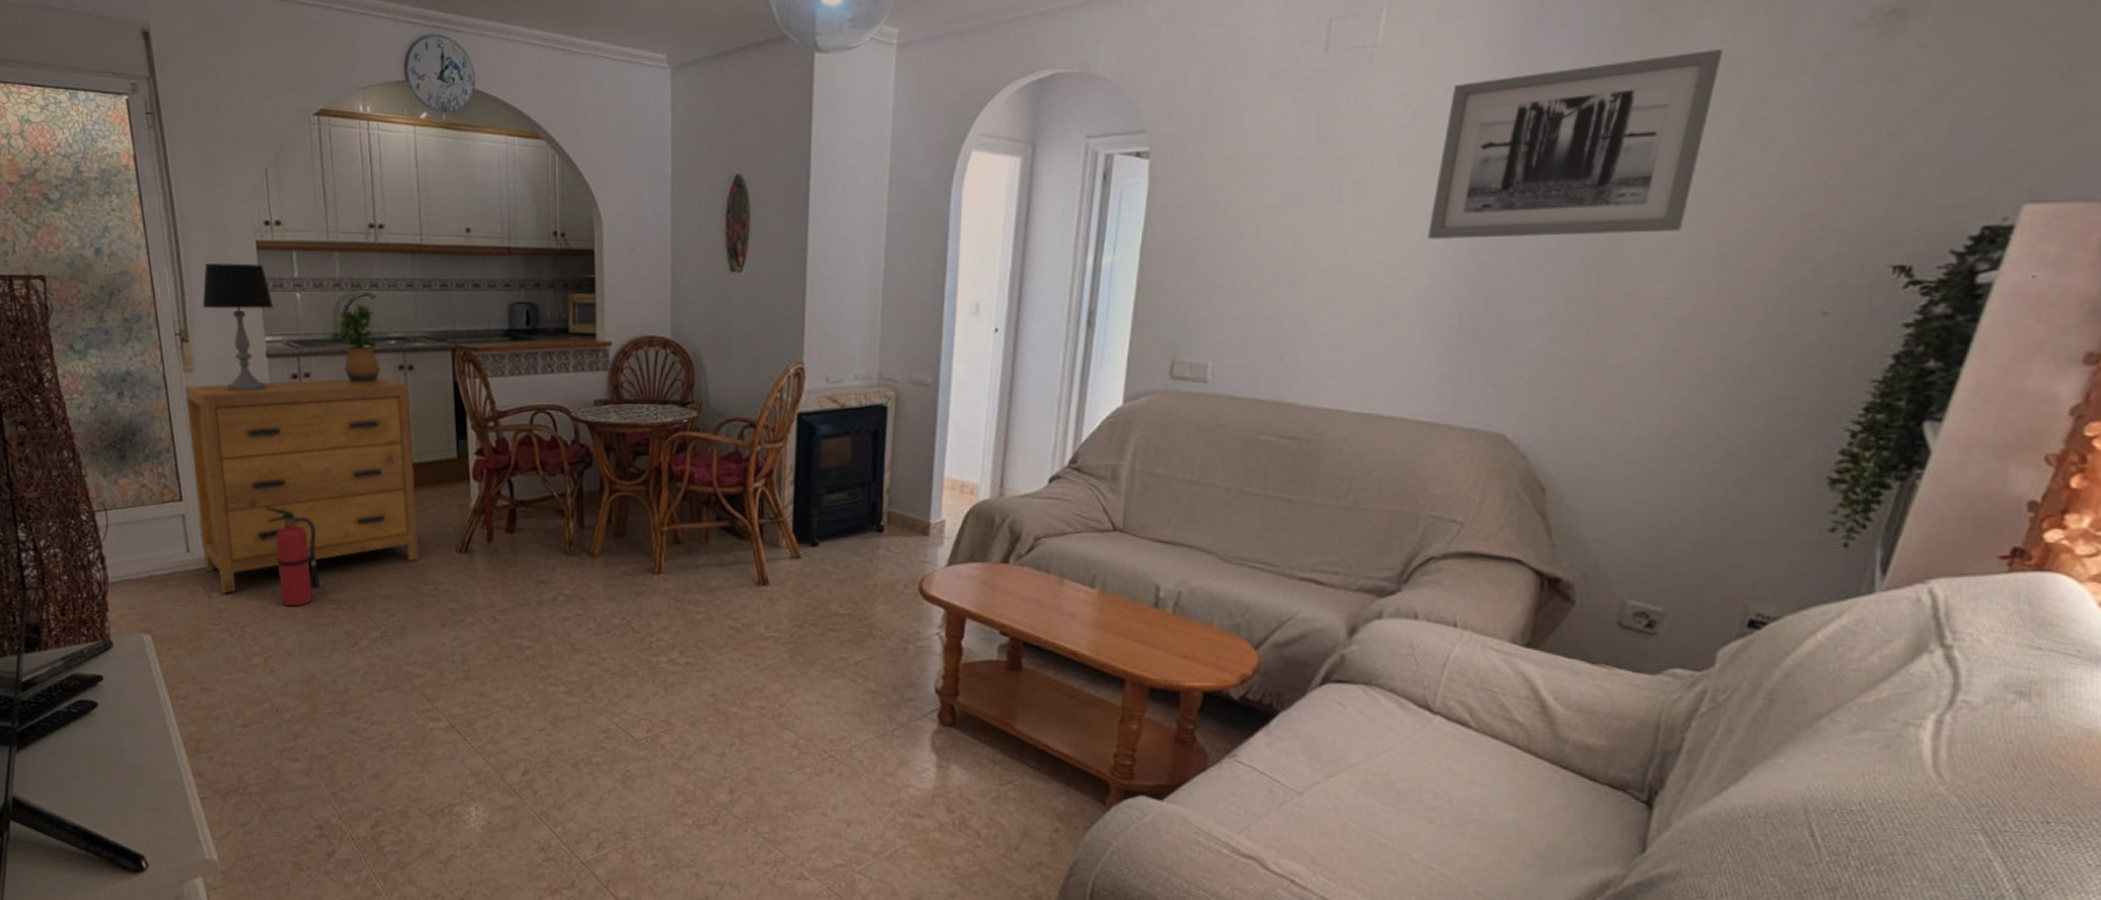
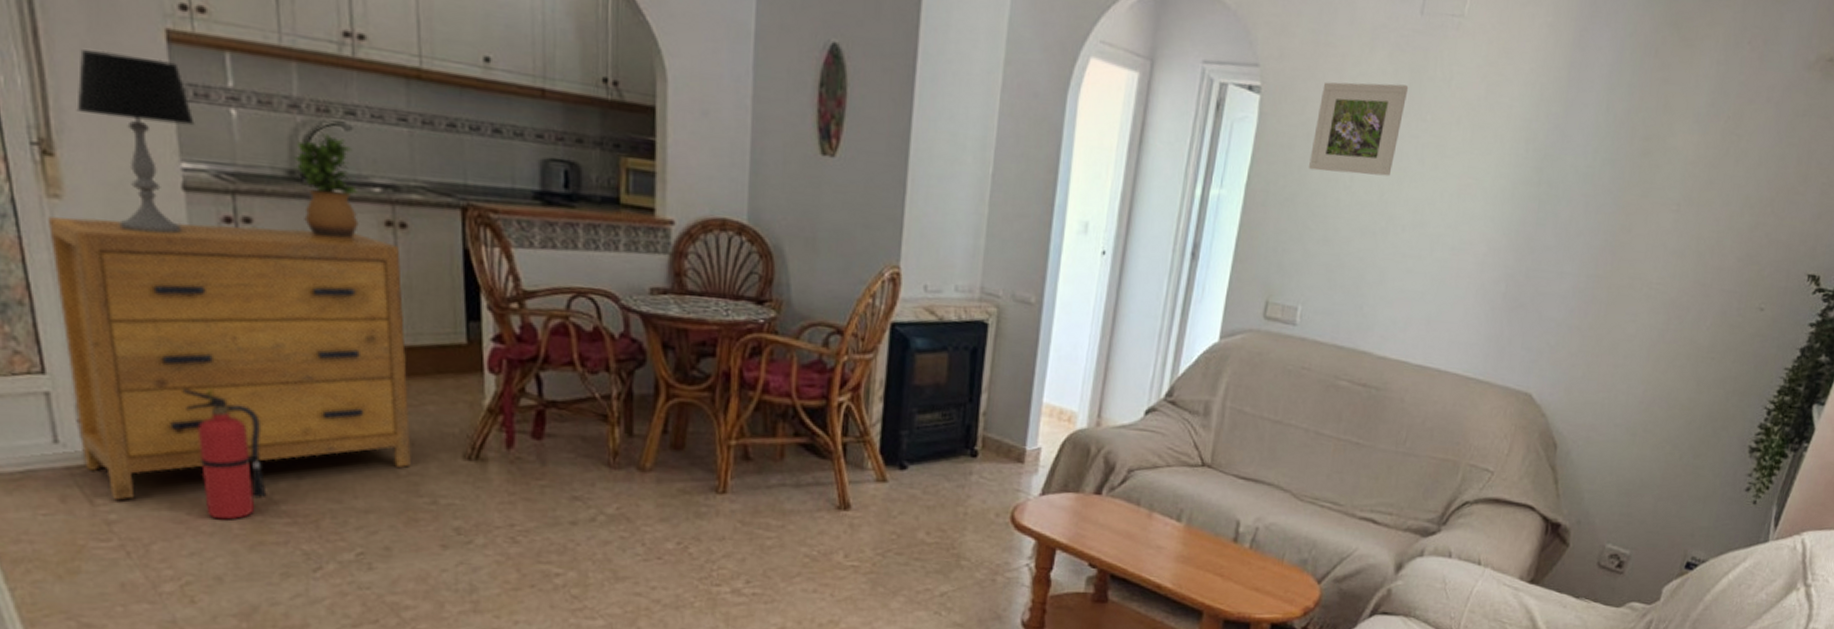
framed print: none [1209,126,1318,225] -> present [1309,82,1409,177]
wall art: present [1427,49,1723,239] -> none [1488,65,1718,226]

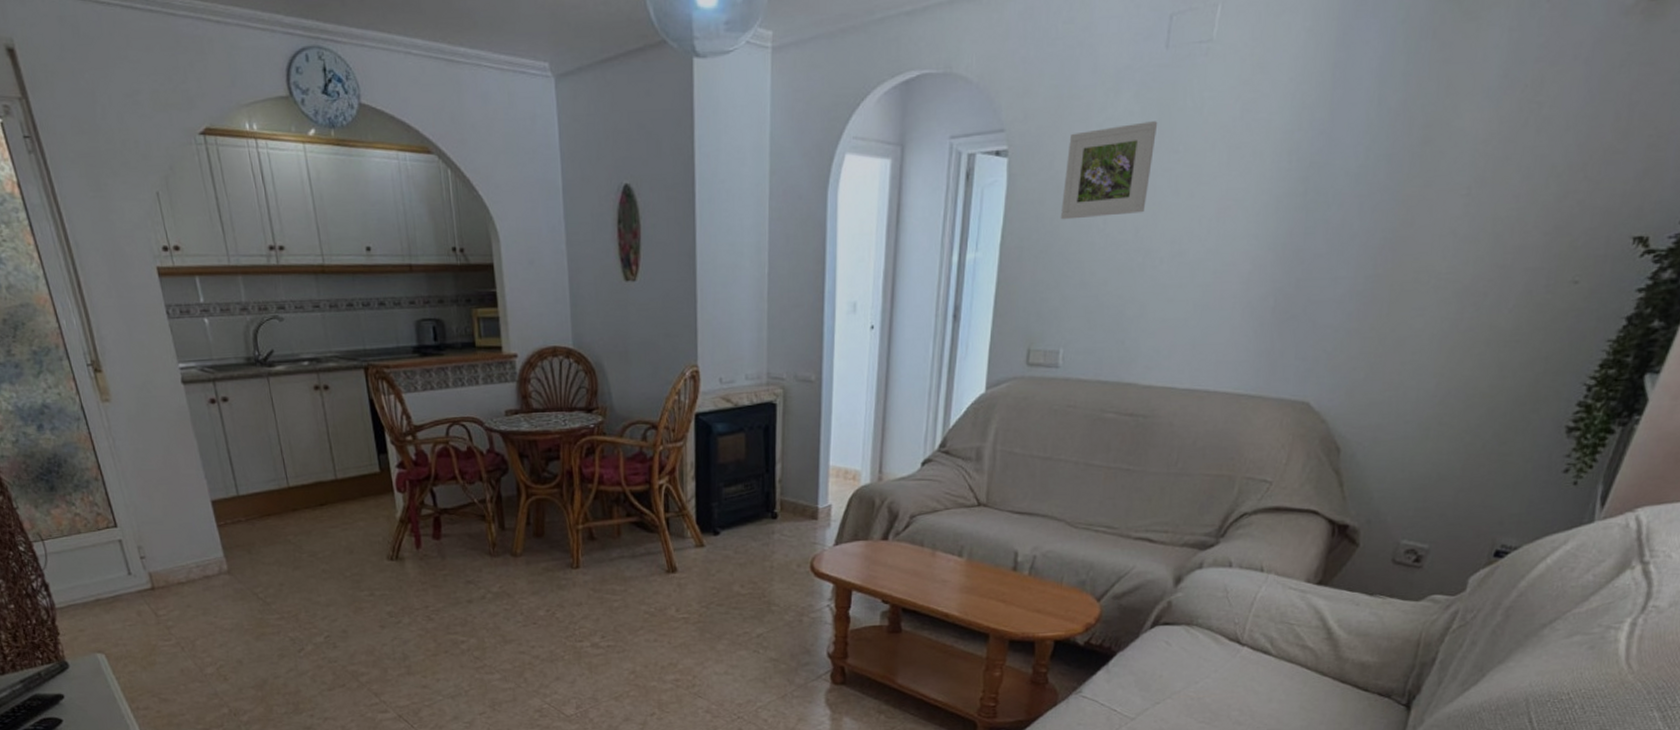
dresser: present [48,217,411,500] -> none [104,399,353,611]
table lamp: present [76,49,195,234] -> none [107,290,186,419]
fire extinguisher: present [182,389,267,520] -> none [200,526,262,620]
potted plant: present [293,133,359,242] -> none [248,326,297,407]

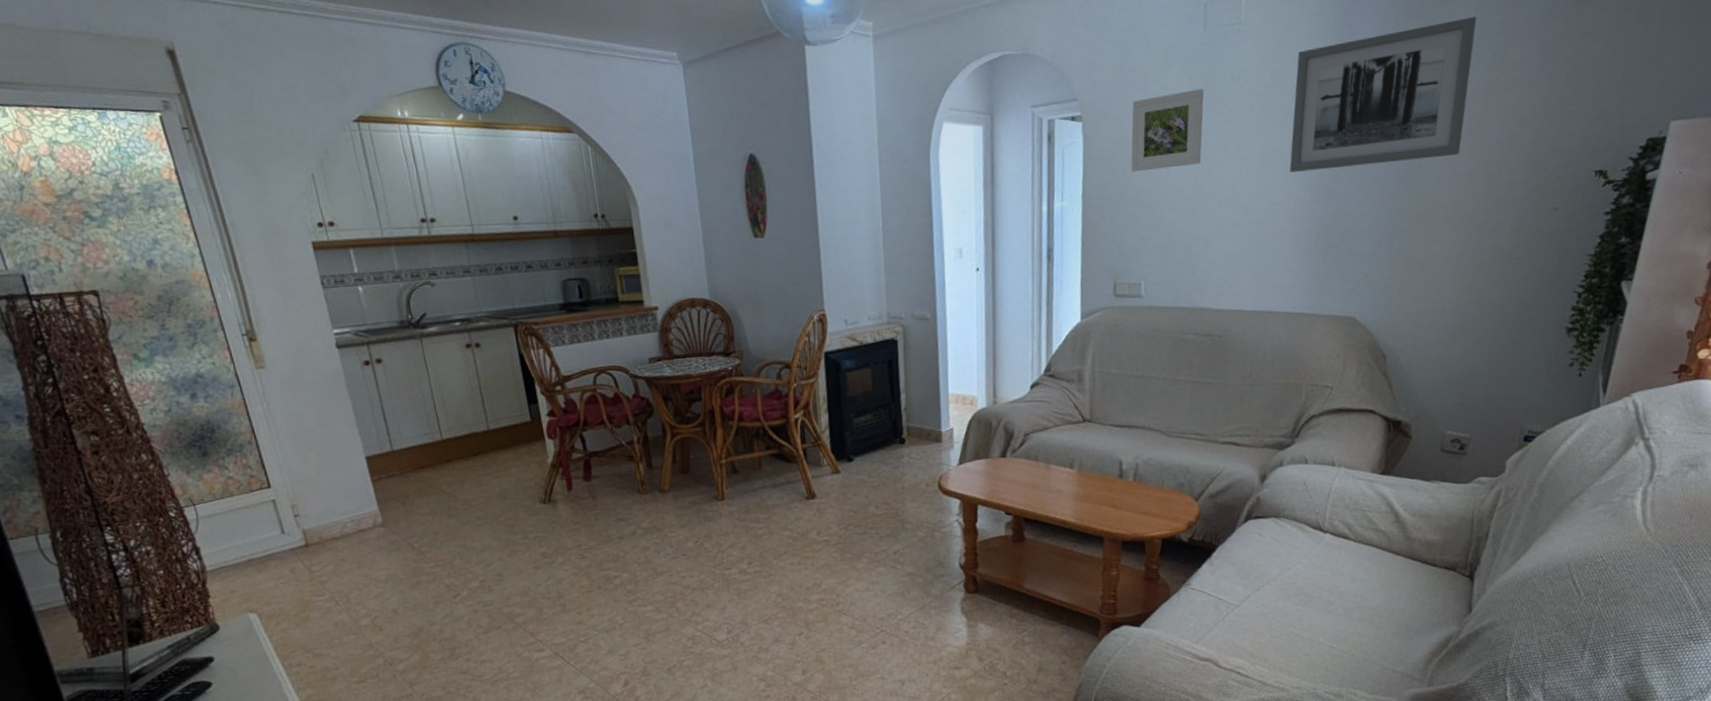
wall art: none [1251,38,1511,226] -> present [1289,17,1477,173]

